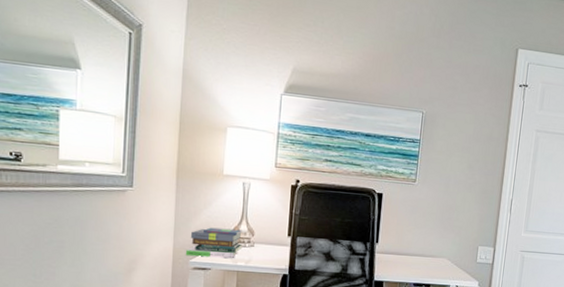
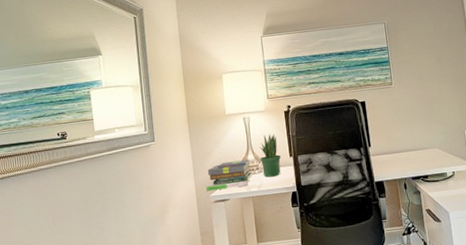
planter: none [254,206,279,254] -> present [260,133,281,178]

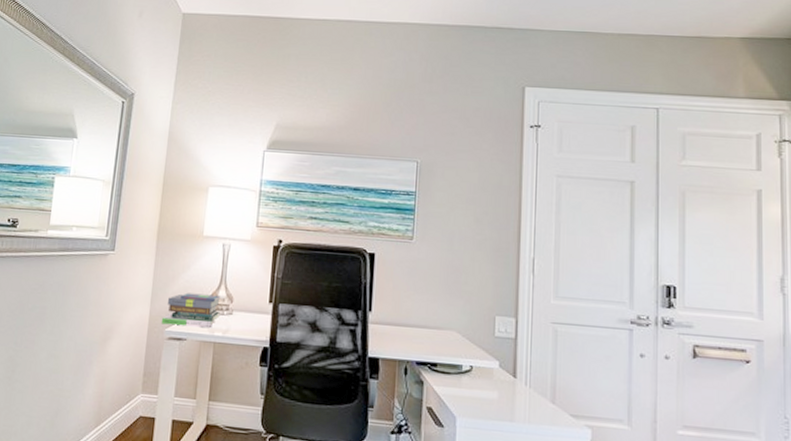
planter: present [260,133,281,178] -> none [232,269,259,324]

